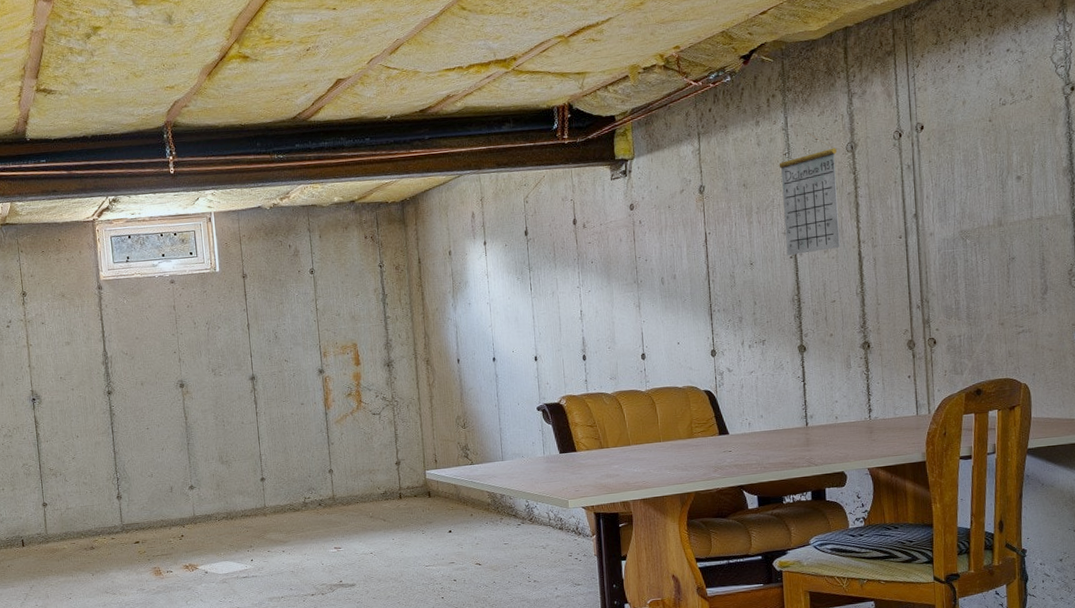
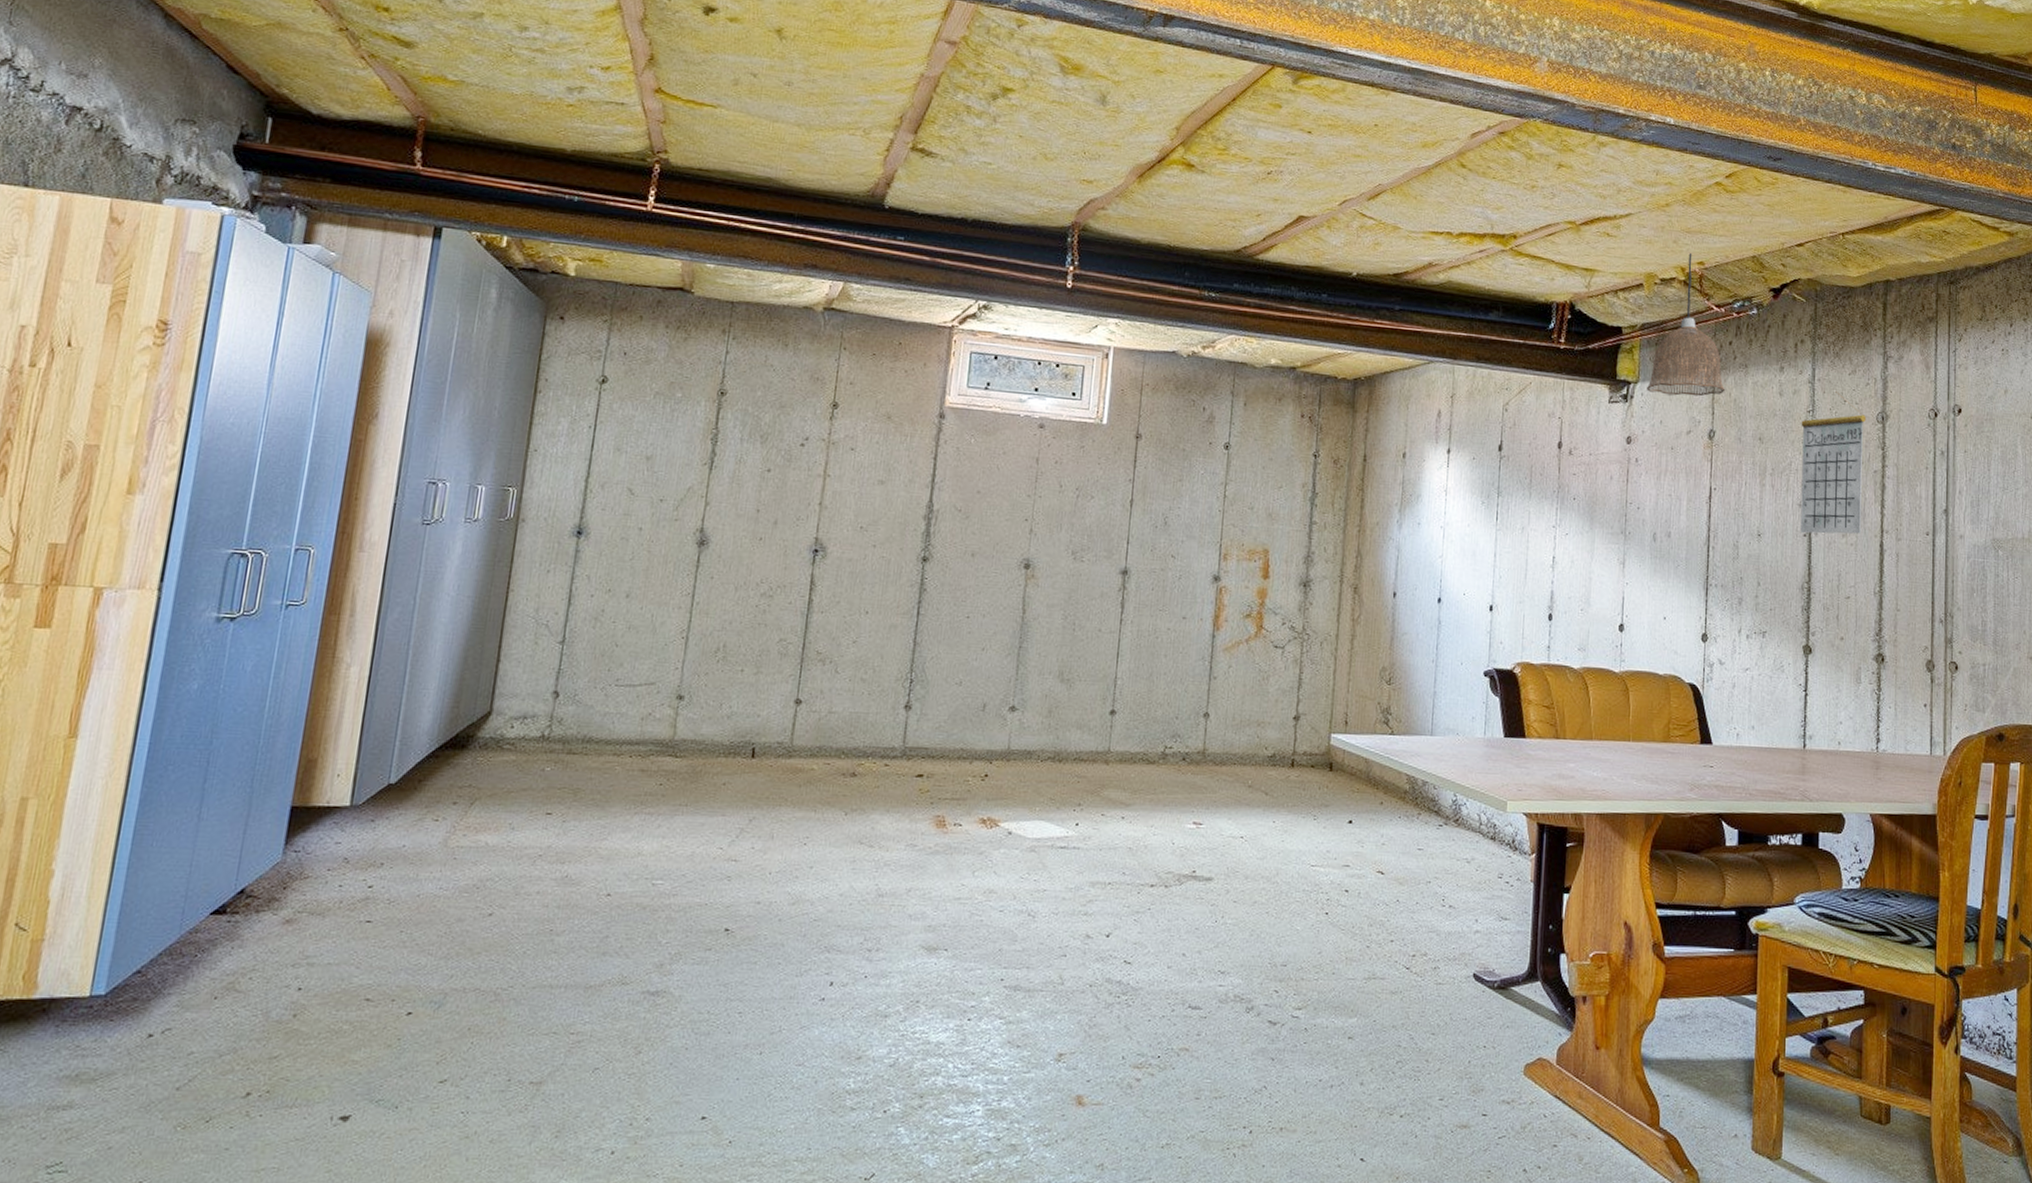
pendant lamp: none [642,41,710,165] -> present [1647,253,1726,397]

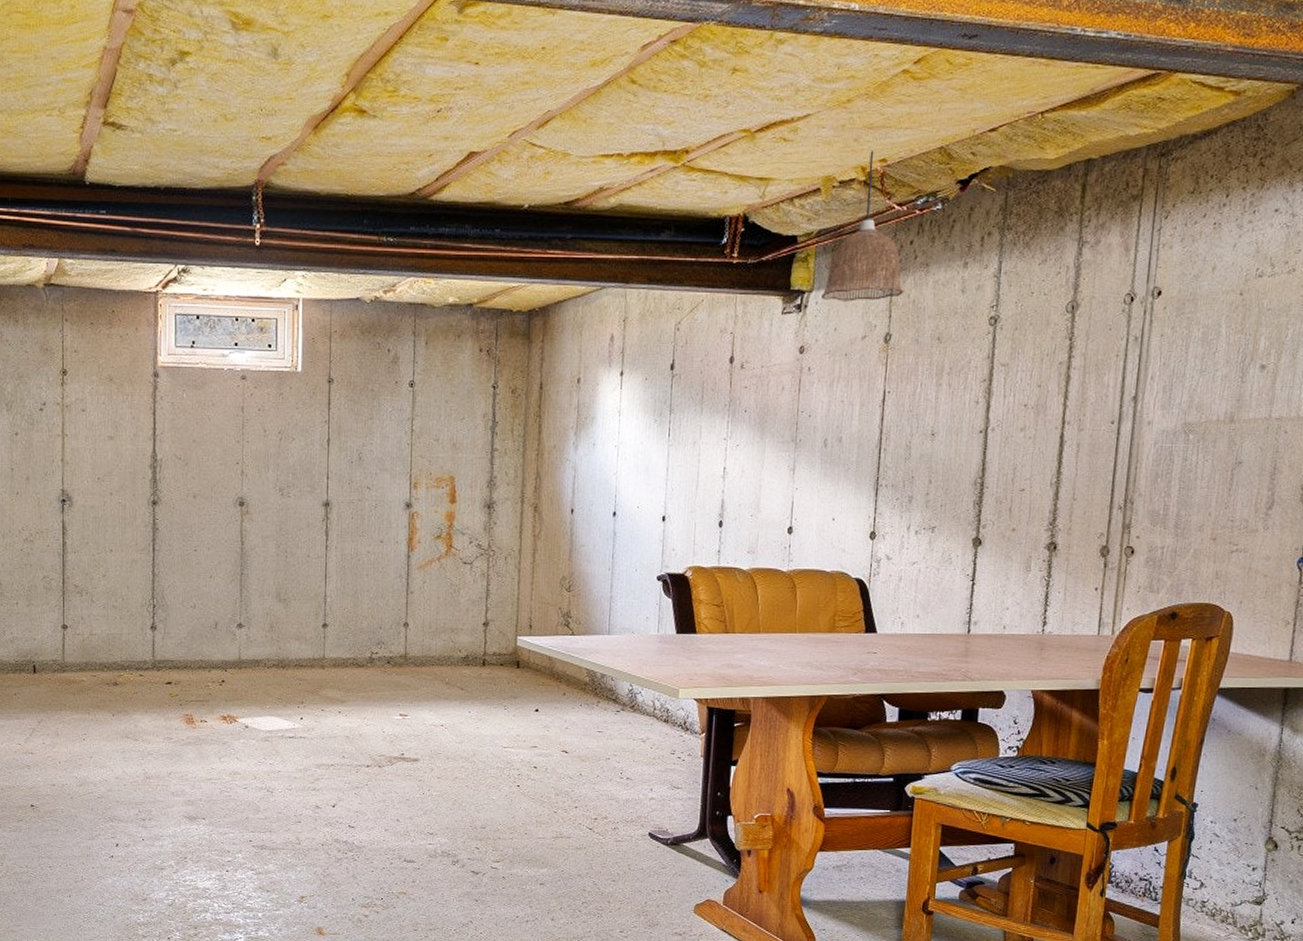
calendar: present [1800,392,1866,534] -> none [976,284,1054,429]

